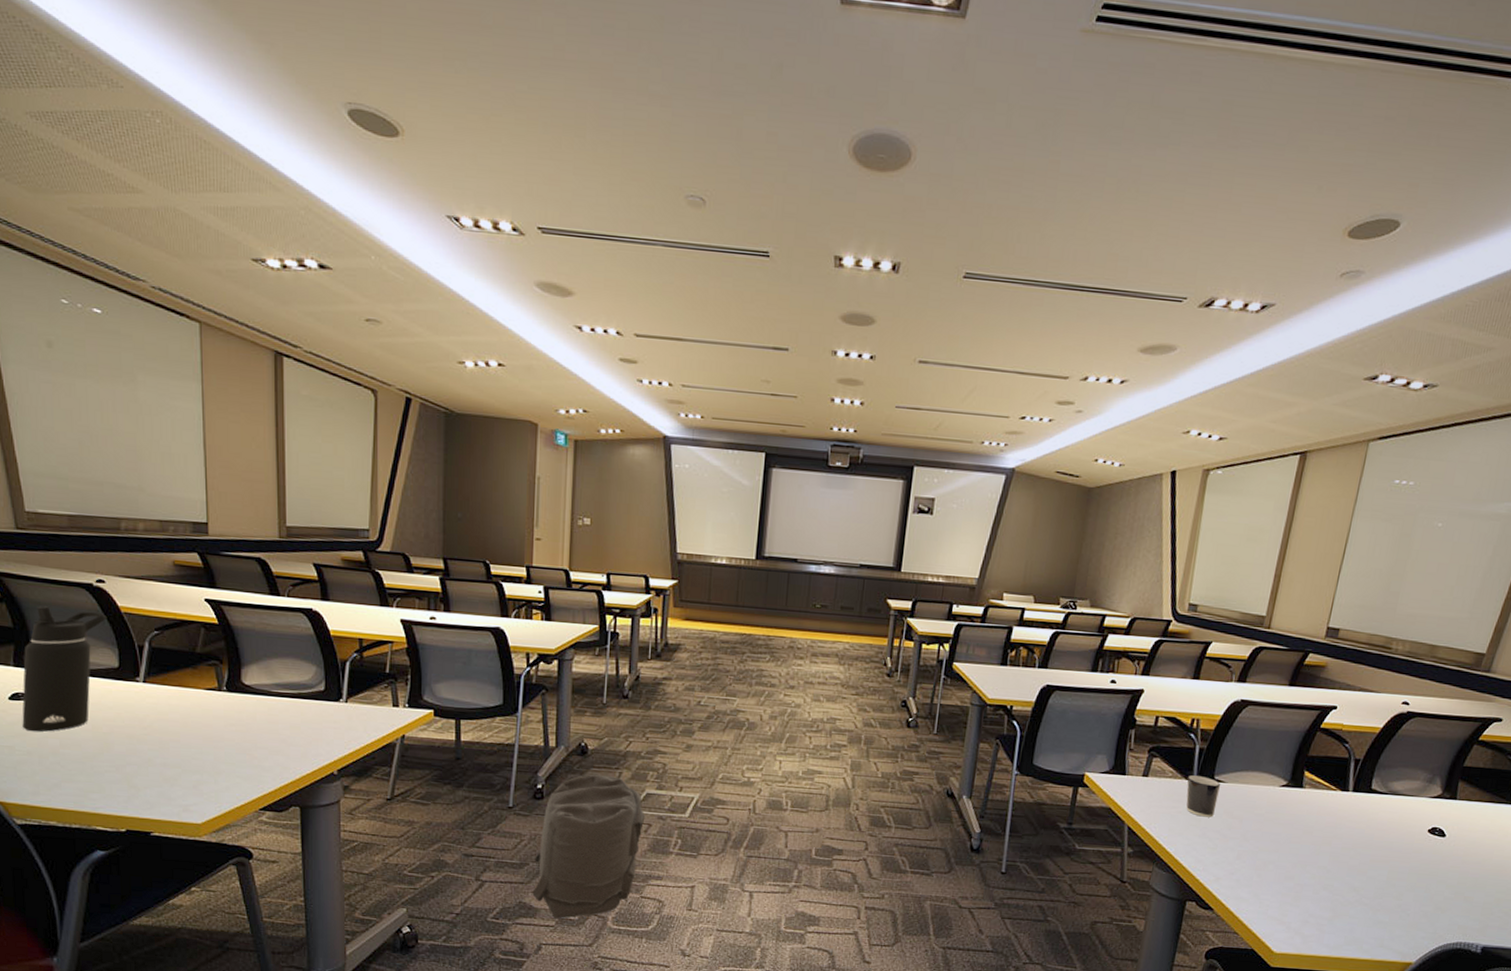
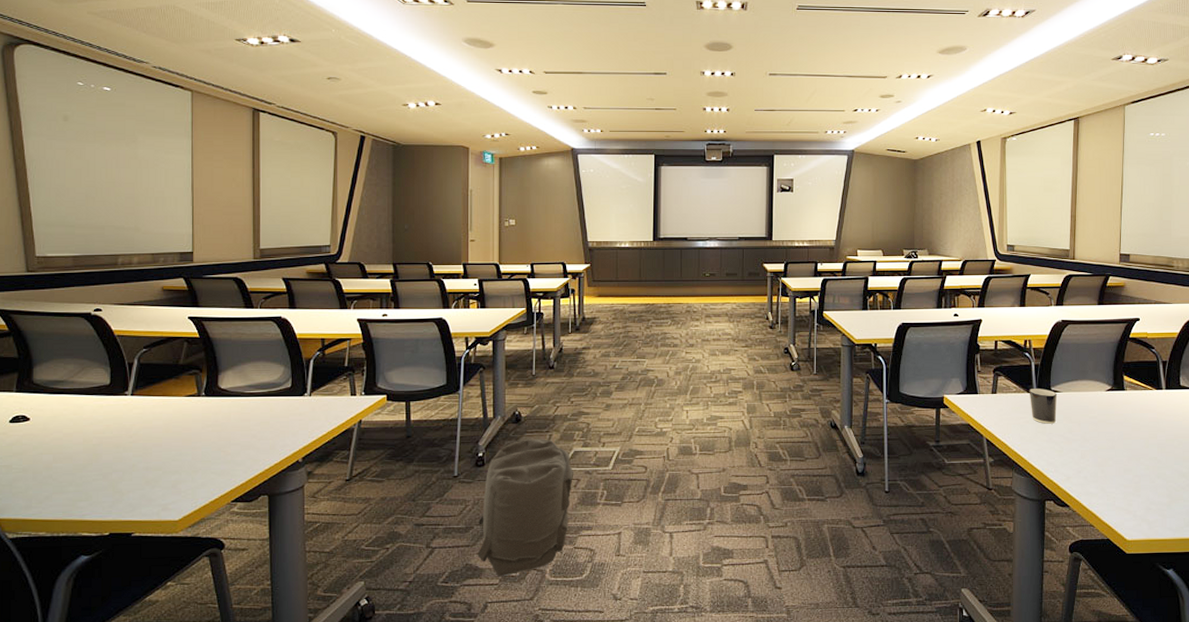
water bottle: present [22,606,108,732] -> none [20,336,102,449]

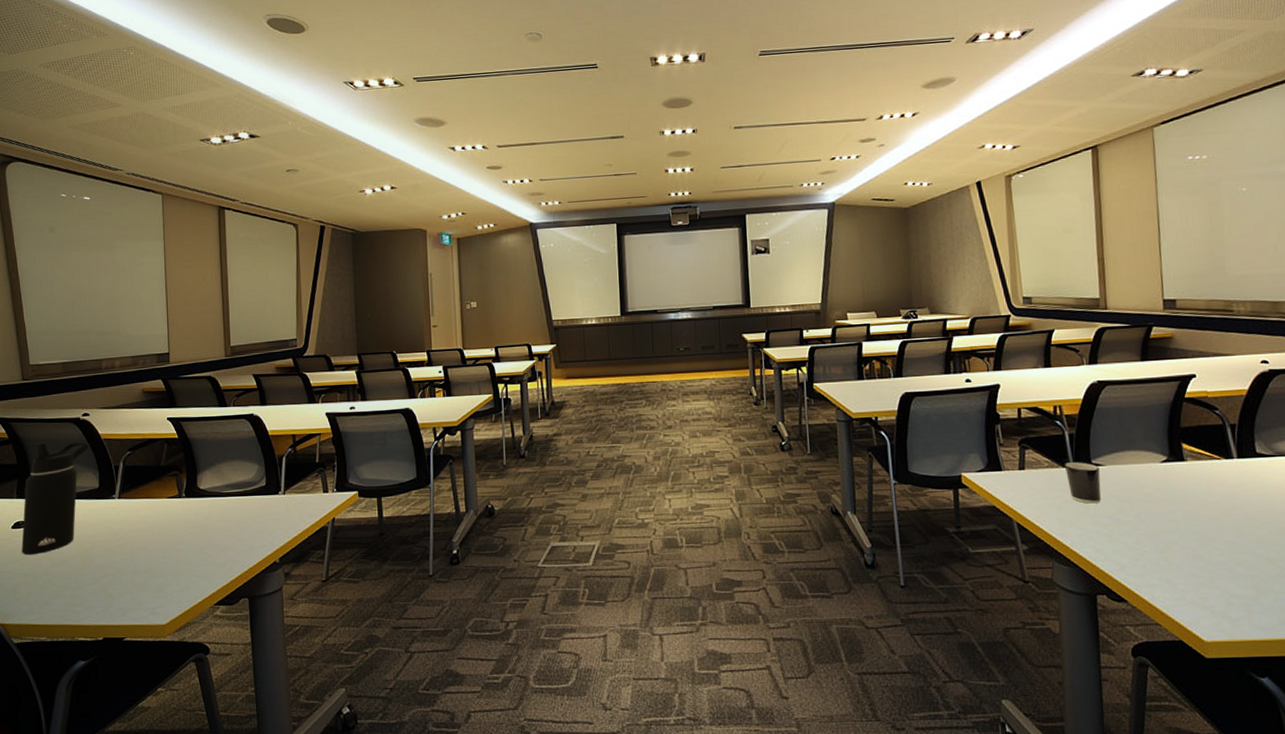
water bottle: none [20,336,102,449] -> present [21,441,91,554]
backpack: present [477,438,574,577] -> none [457,533,553,684]

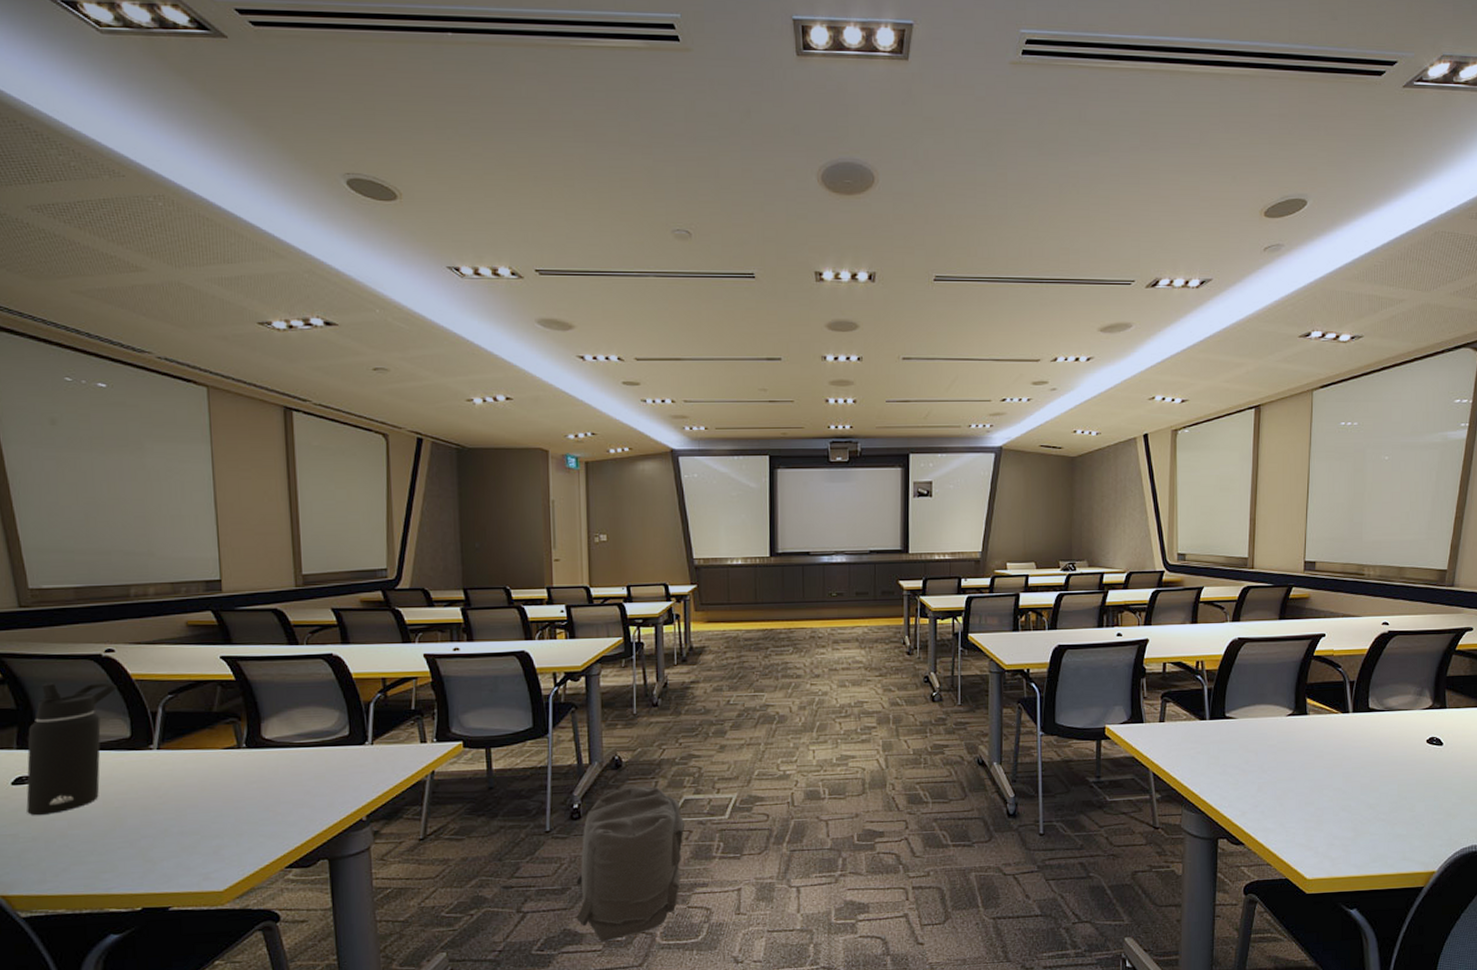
backpack: none [457,533,553,684] -> present [576,786,685,943]
mug: present [1064,461,1101,504] -> none [1200,714,1233,754]

